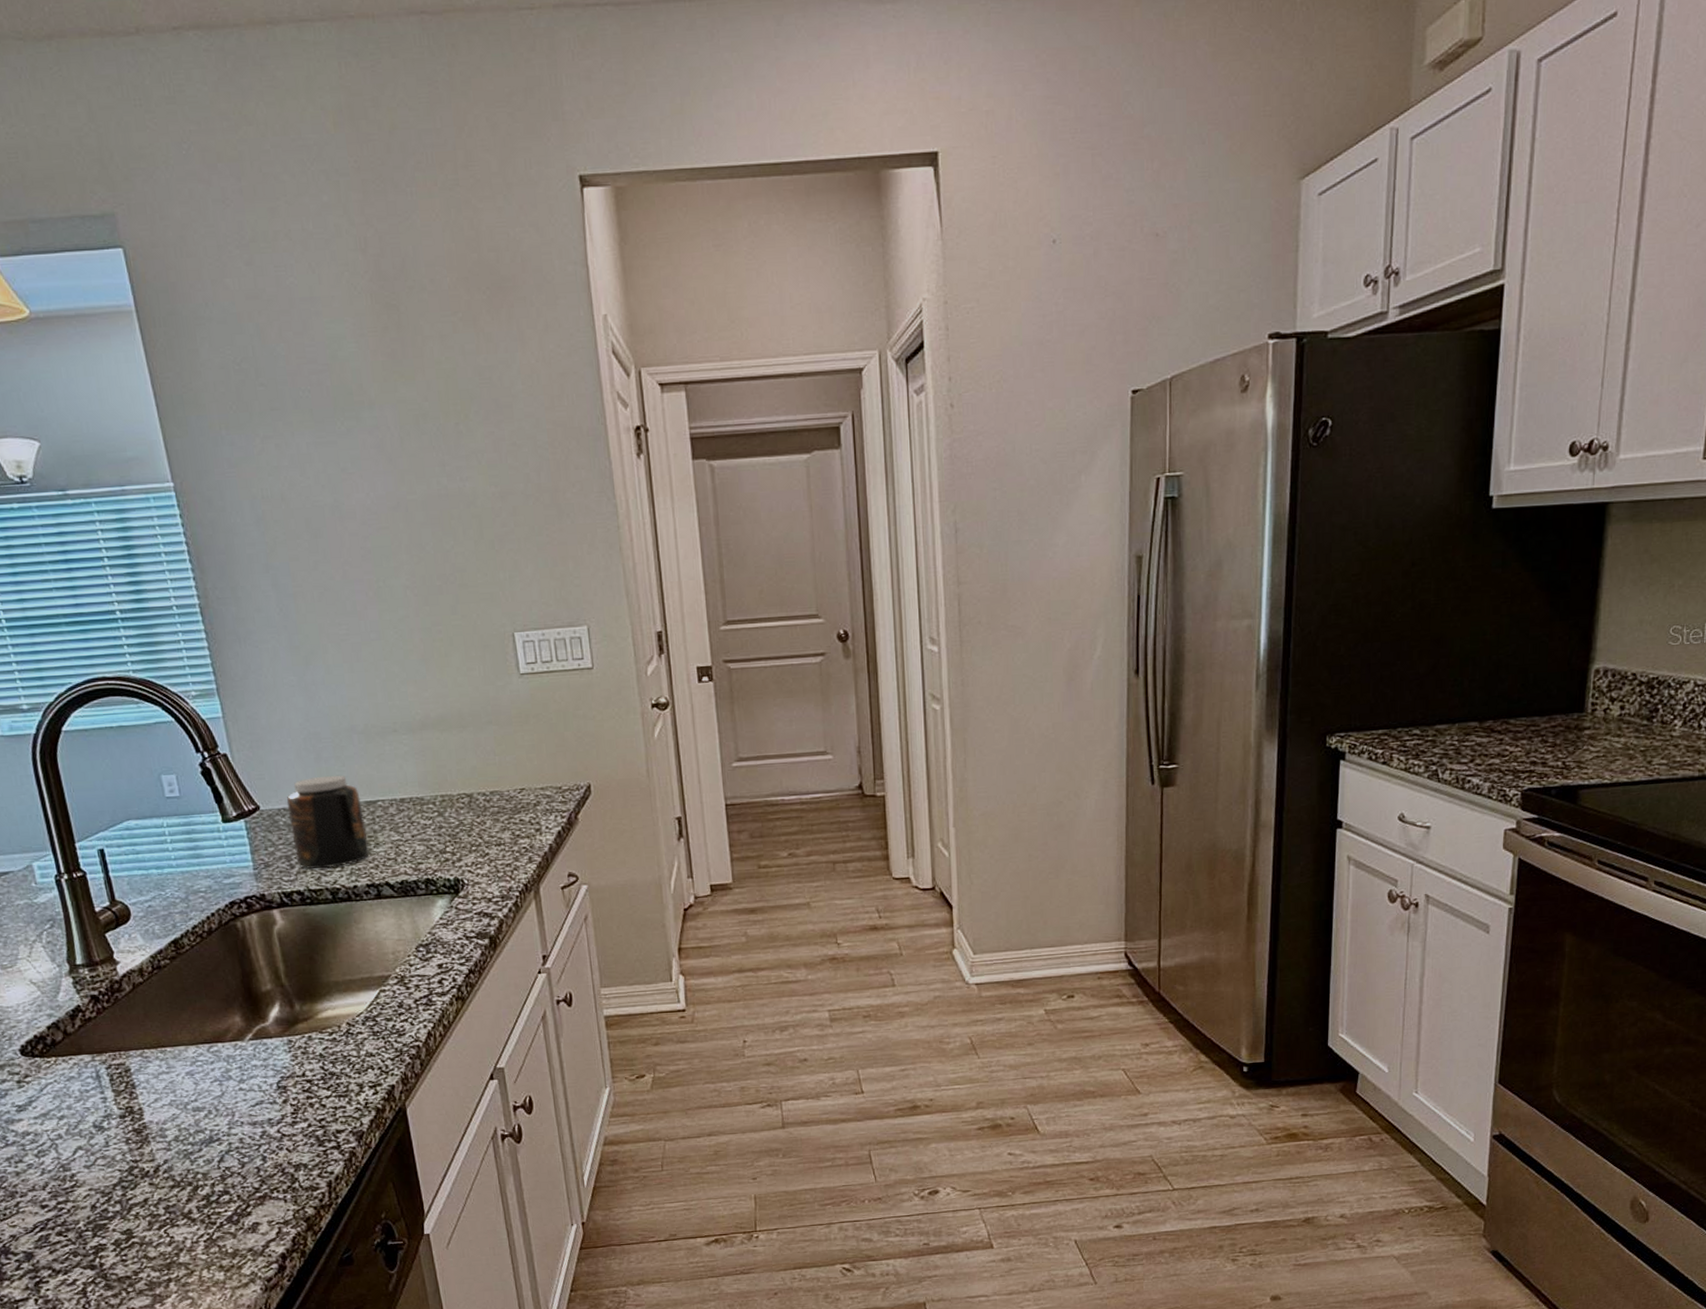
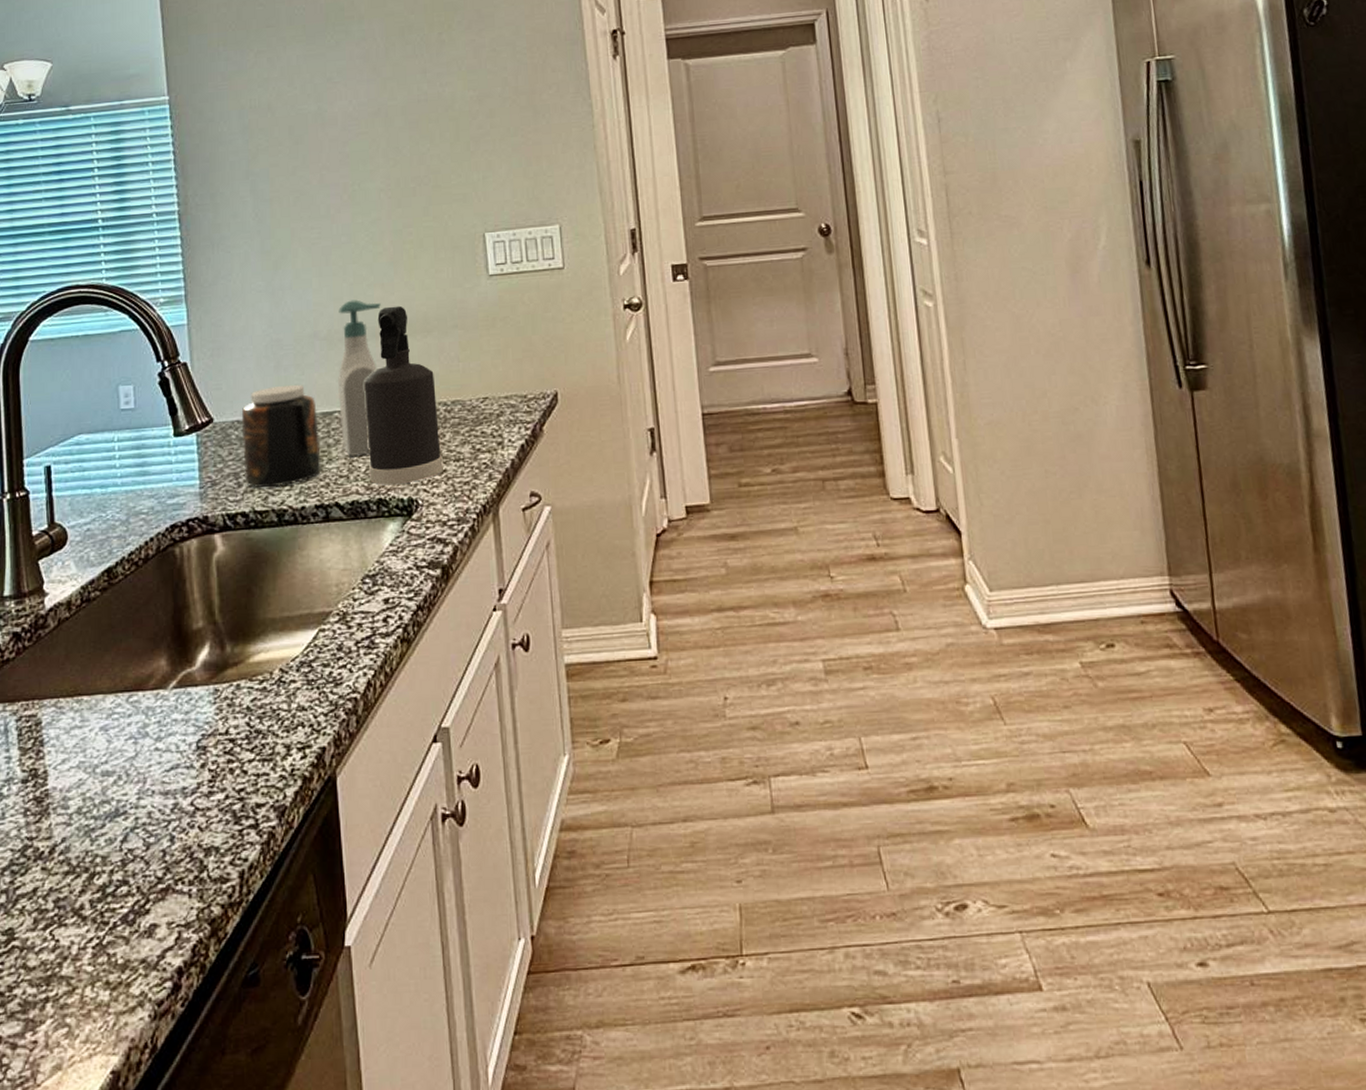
soap bottle: none [373,695,417,841] -> present [338,299,381,456]
spray bottle: none [404,702,486,867] -> present [364,306,443,485]

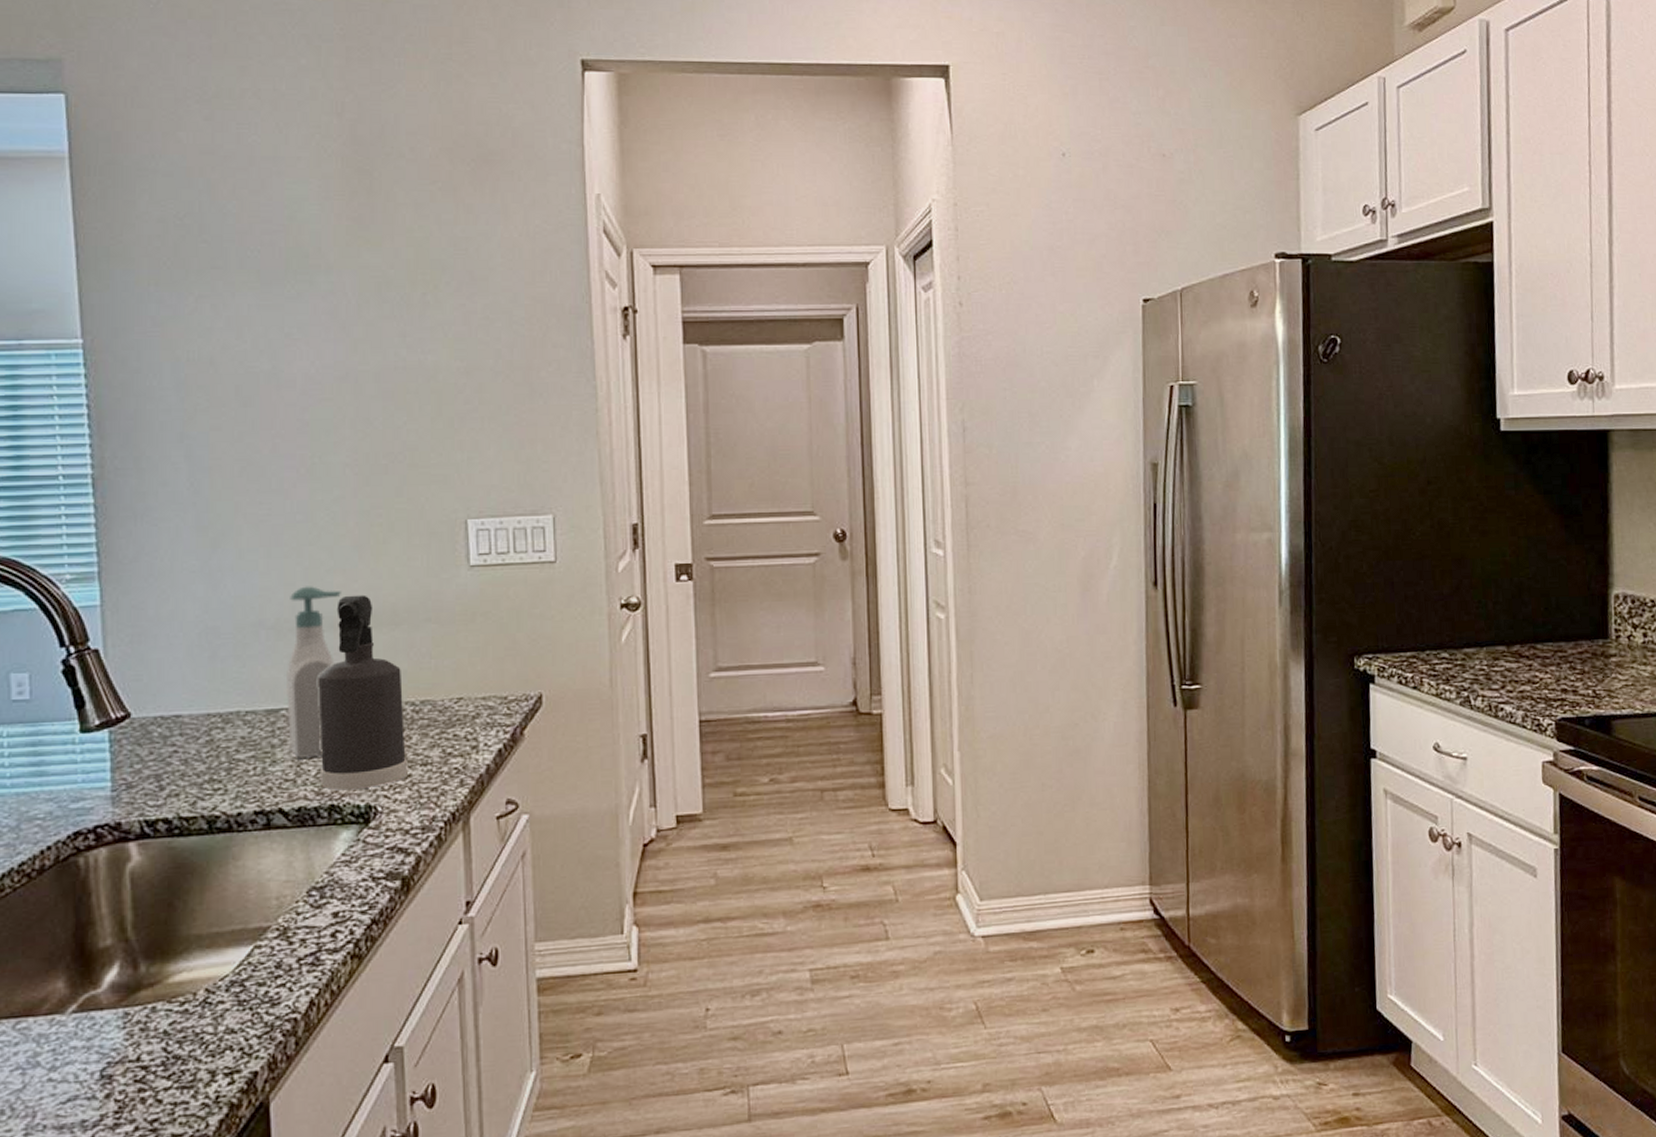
jar: present [241,384,321,488] -> none [166,677,263,791]

